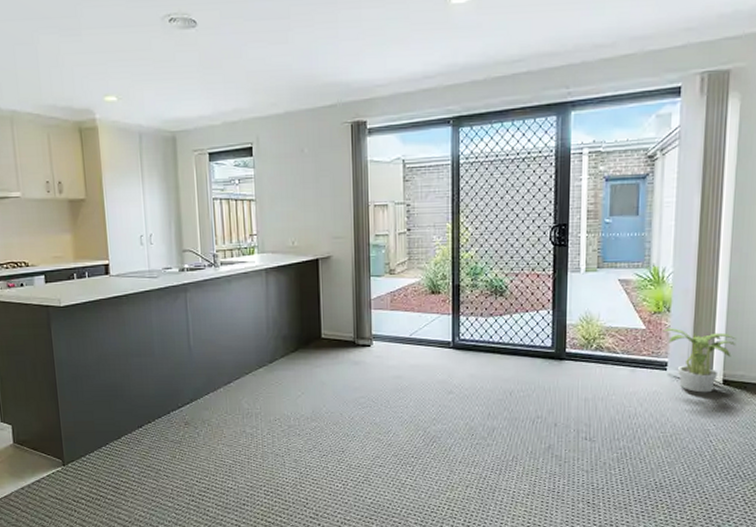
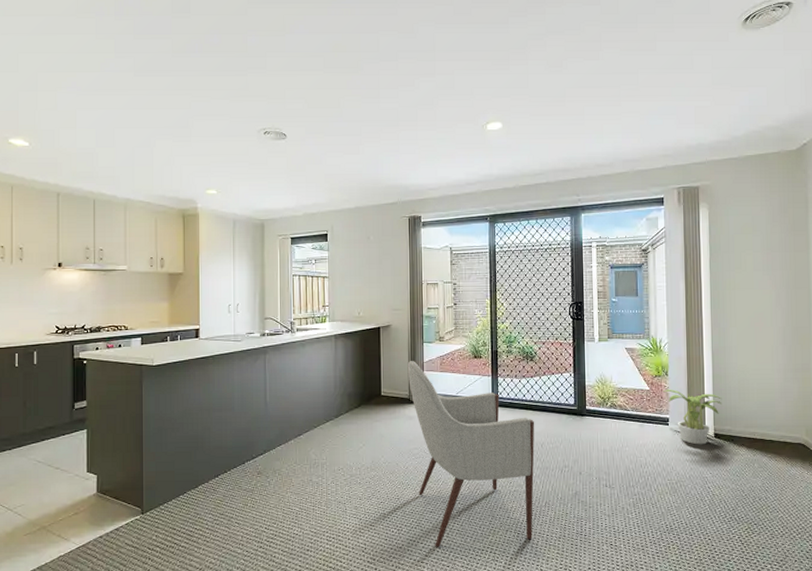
chair: none [351,298,503,503] -> present [407,361,535,547]

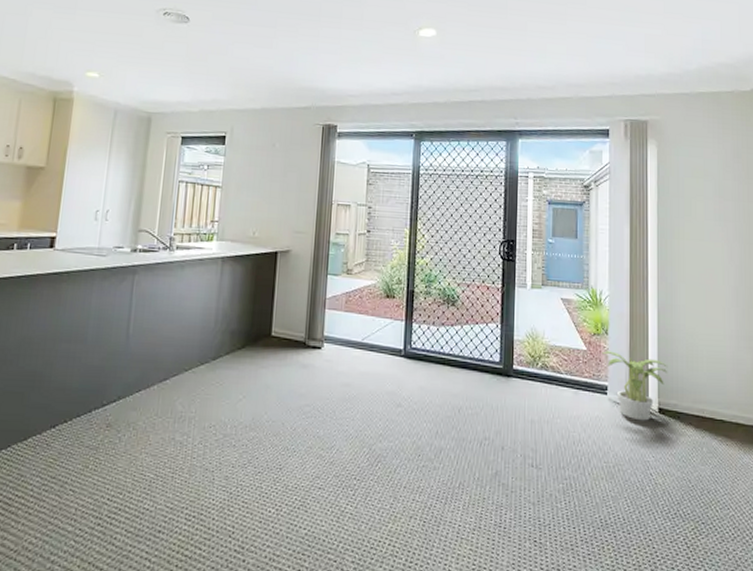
chair: present [407,361,535,547] -> none [305,296,453,535]

